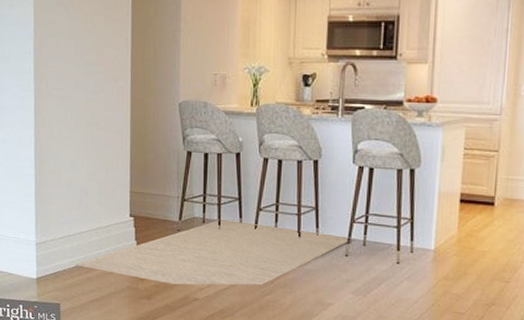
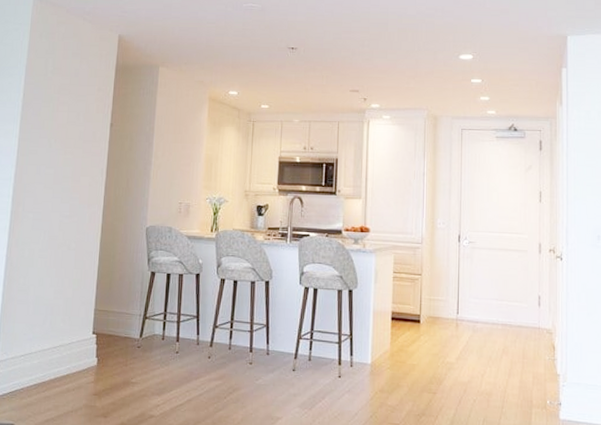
rug: present [76,220,353,285] -> none [34,337,299,402]

